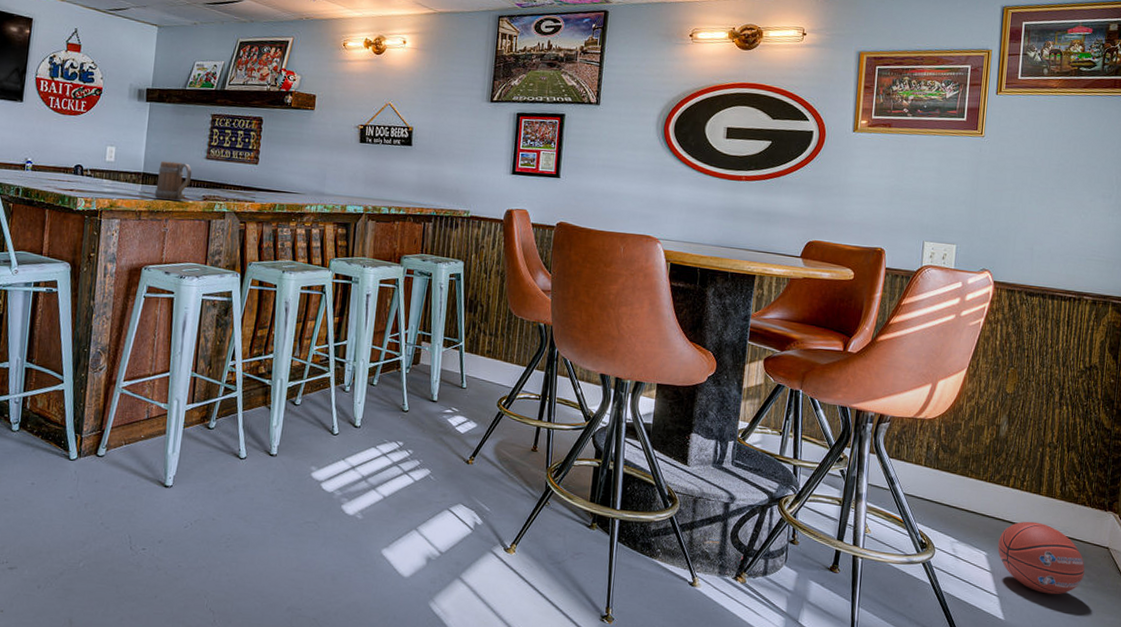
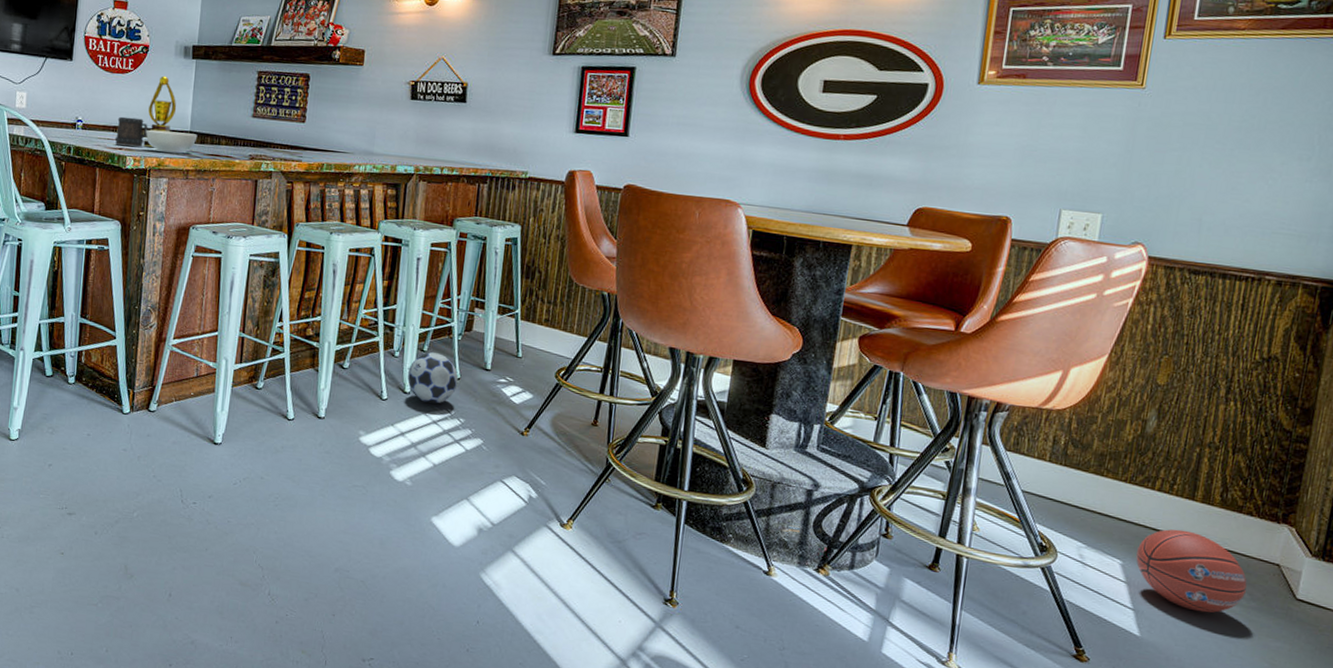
beer mug: none [65,158,101,189] -> present [114,116,148,148]
award: none [95,118,130,189] -> present [143,75,177,148]
bowl: none [97,171,151,195] -> present [145,130,198,154]
beer mug: present [154,160,192,201] -> none [201,119,239,160]
soccer ball: none [358,386,407,437] -> present [407,352,459,405]

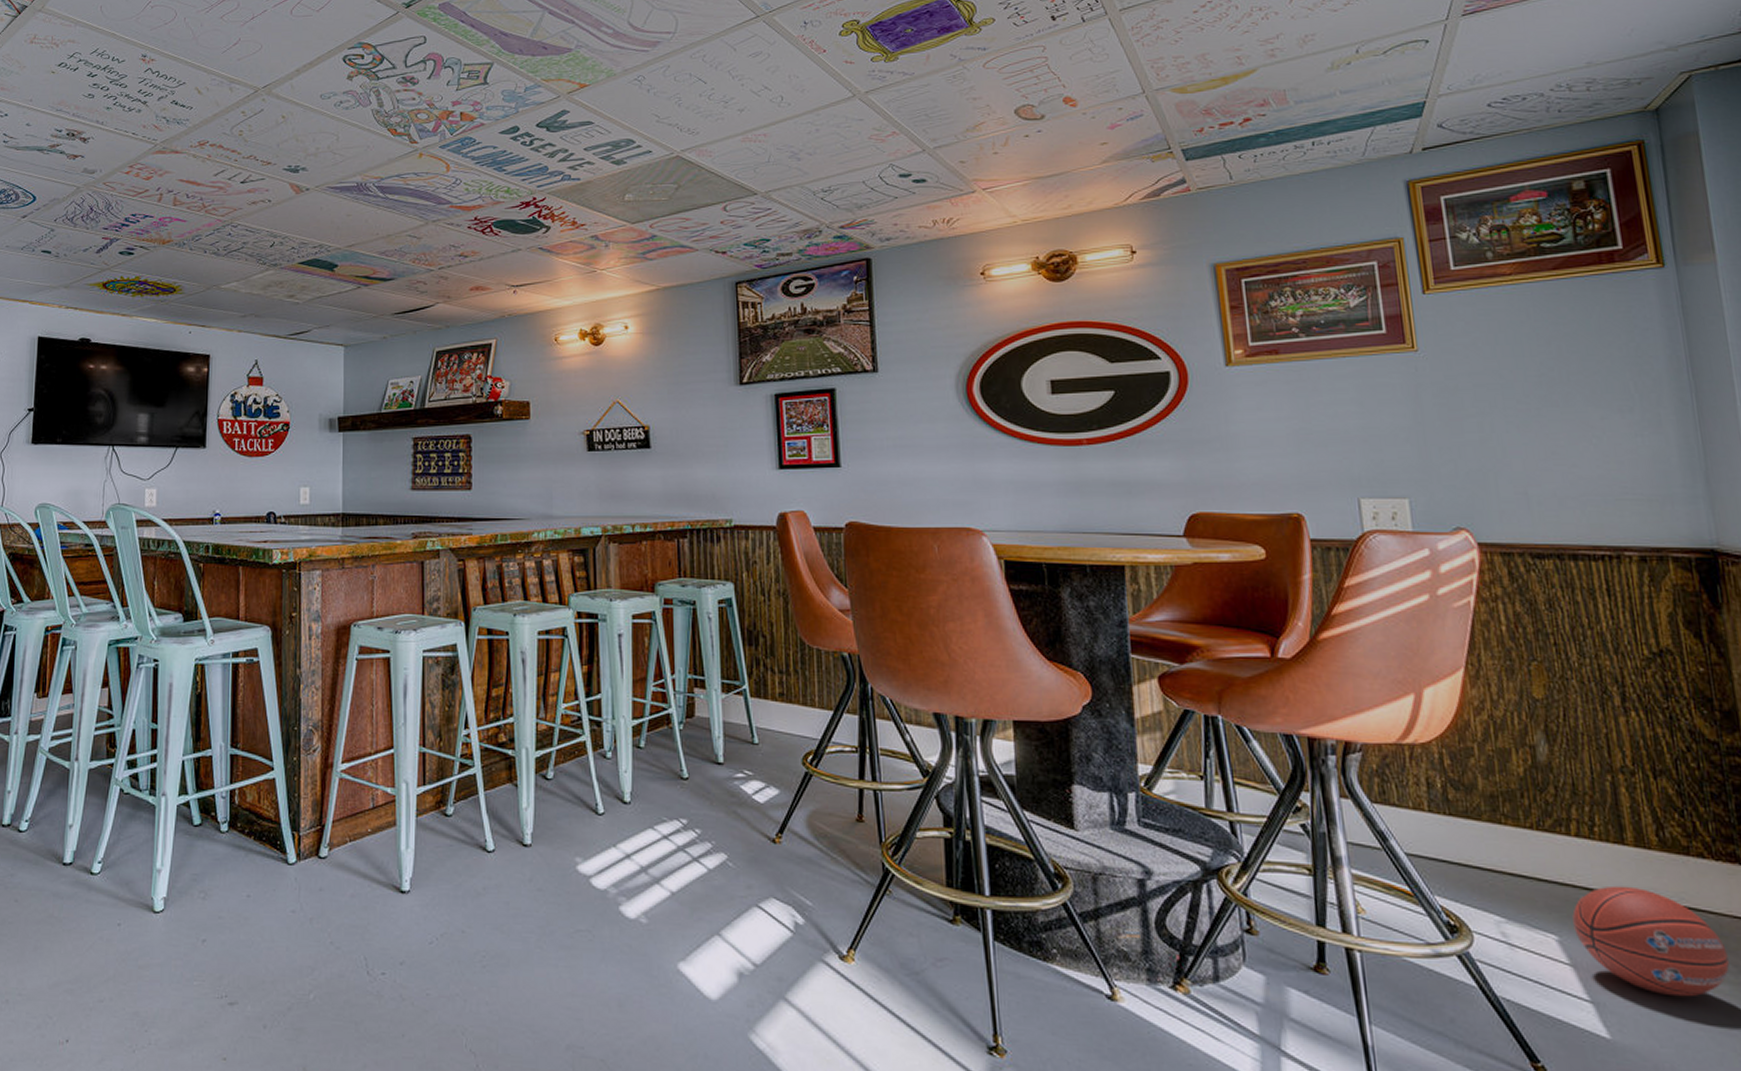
beer mug: present [114,116,148,148] -> none [258,504,295,538]
award: present [143,75,177,148] -> none [291,454,326,537]
bowl: present [145,130,198,154] -> none [292,516,351,540]
soccer ball: present [407,352,459,405] -> none [625,748,687,815]

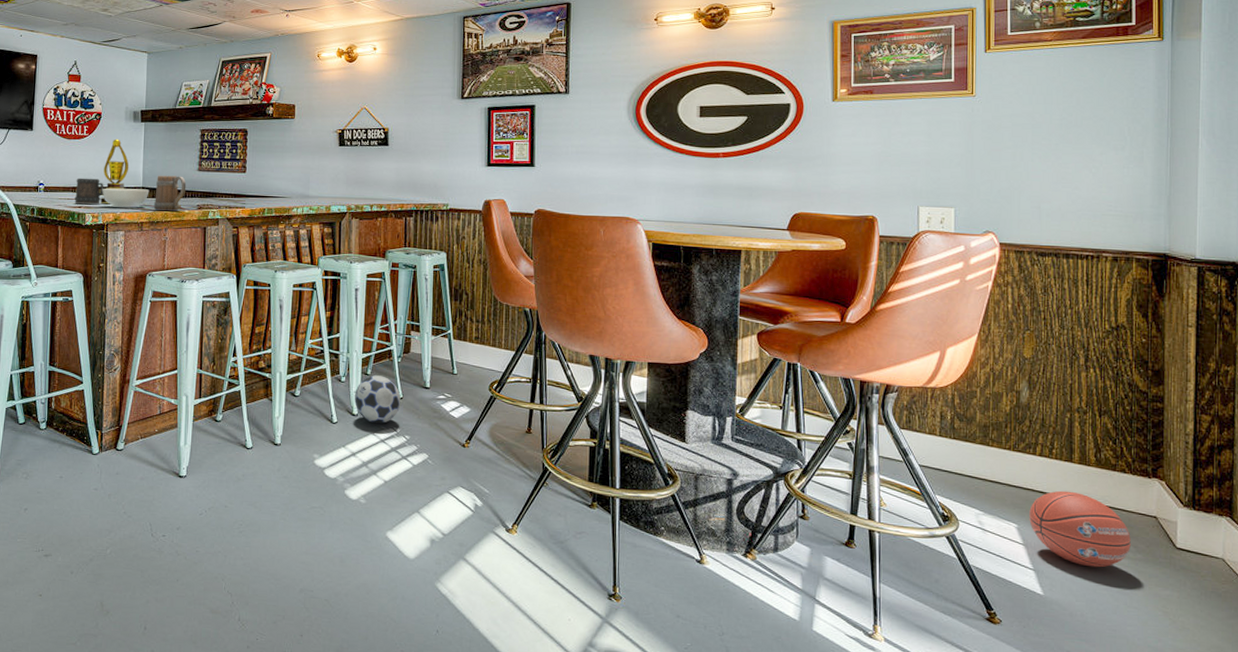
beer mug: none [258,504,295,538] -> present [74,178,104,205]
award: none [291,454,326,537] -> present [100,139,129,205]
bowl: none [292,516,351,540] -> present [102,188,149,208]
beer mug: none [357,497,398,543] -> present [153,175,187,212]
soccer ball: none [625,748,687,815] -> present [355,375,401,424]

